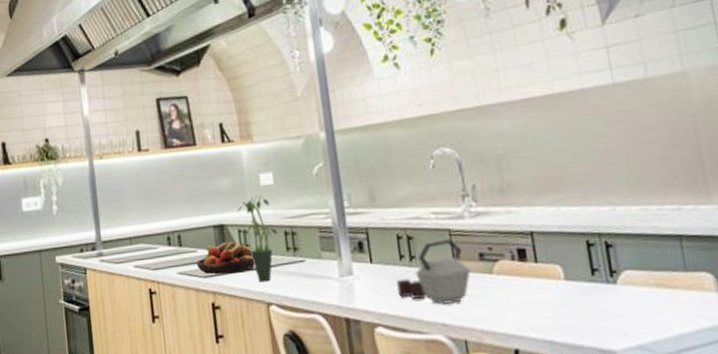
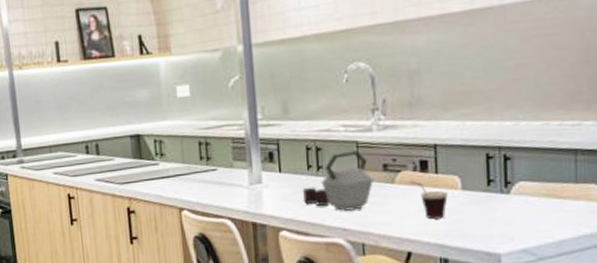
fruit bowl: present [196,241,255,275] -> none [113,150,169,181]
potted plant: present [236,195,278,283] -> none [153,107,193,189]
cup: none [508,270,551,313] -> present [409,180,448,220]

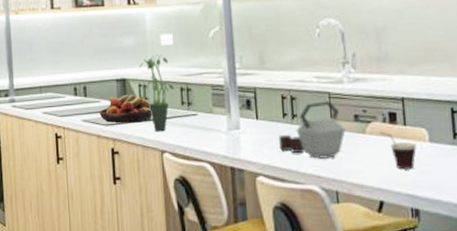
fruit bowl: none [113,150,169,181] -> present [99,94,152,123]
potted plant: none [153,107,193,189] -> present [138,54,175,132]

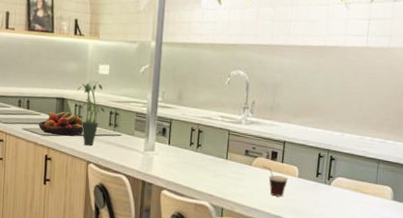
kettle: present [279,101,346,159] -> none [183,136,237,182]

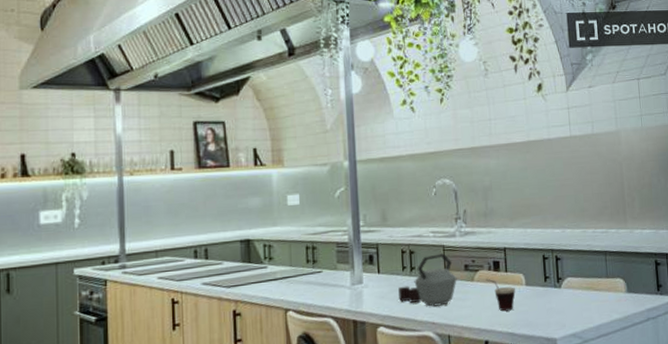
fruit bowl: present [38,111,84,136] -> none [221,254,277,285]
potted plant: present [76,81,105,146] -> none [263,214,300,291]
kettle: none [183,136,237,182] -> present [398,253,457,307]

